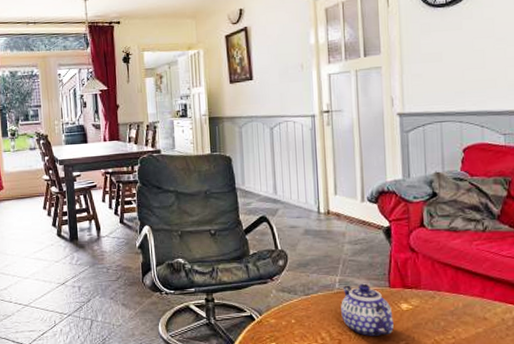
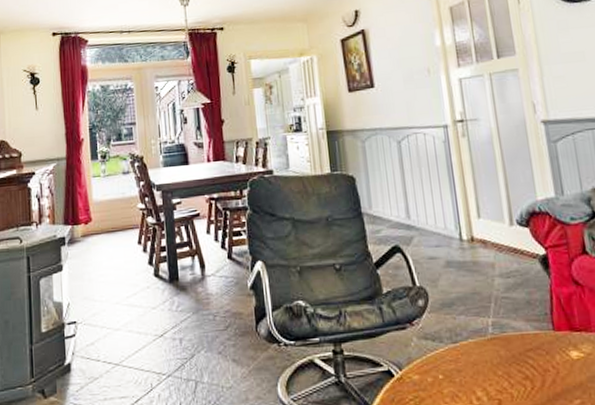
teapot: present [341,283,394,336] -> none [497,326,565,394]

